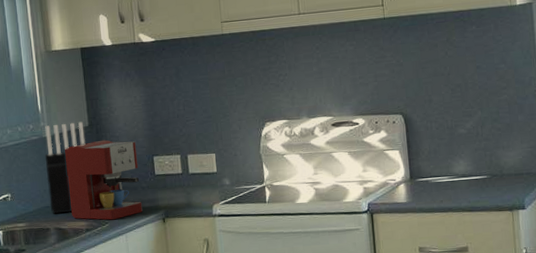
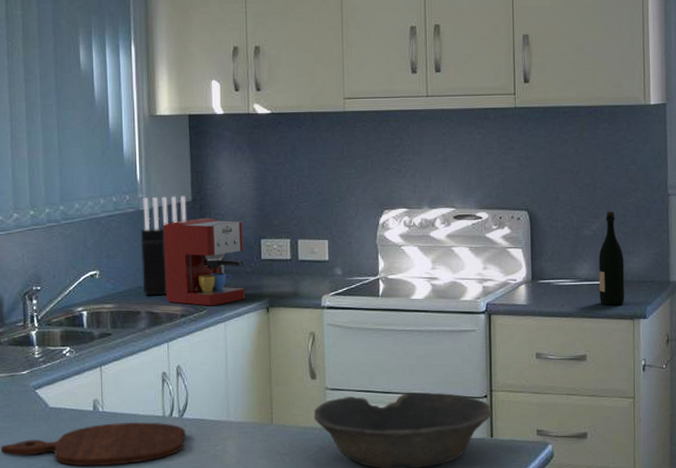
wine bottle: none [474,109,502,199] -> present [598,211,625,306]

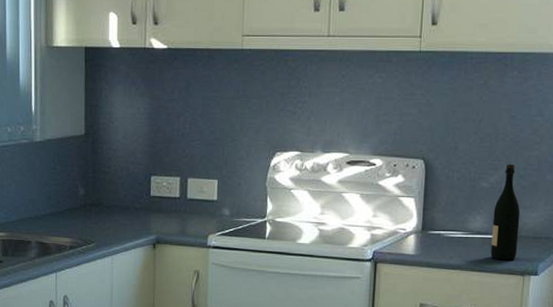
knife block: present [140,195,187,296] -> none [33,128,79,227]
coffee maker: present [164,217,245,306] -> none [55,151,134,240]

